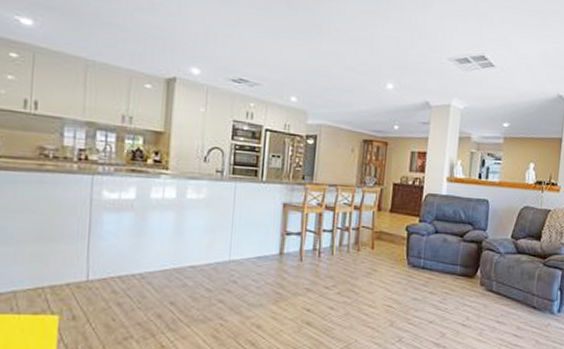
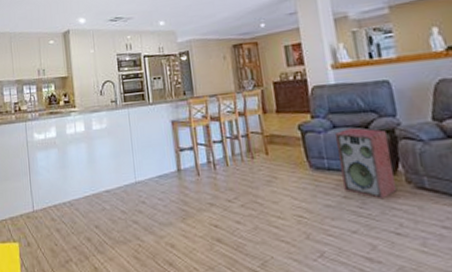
speaker: none [432,235,475,297] -> present [334,128,396,200]

